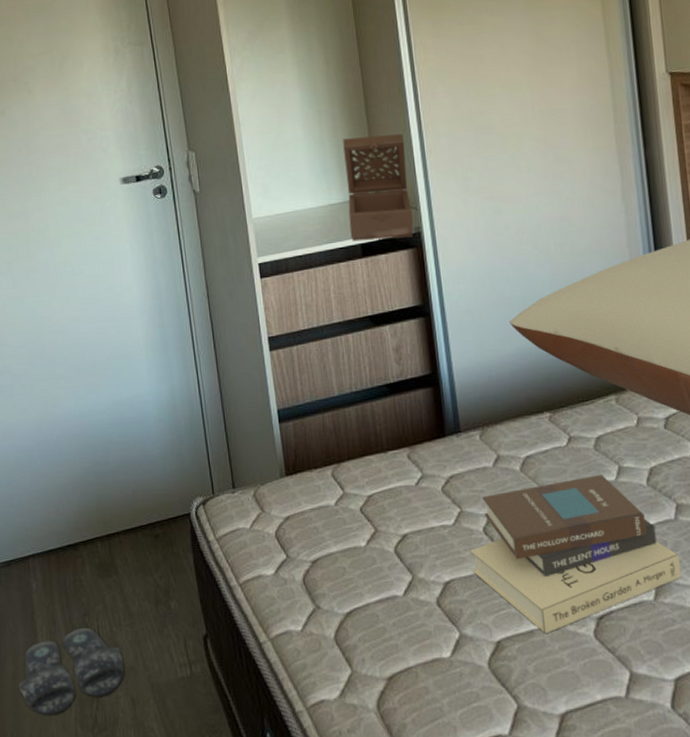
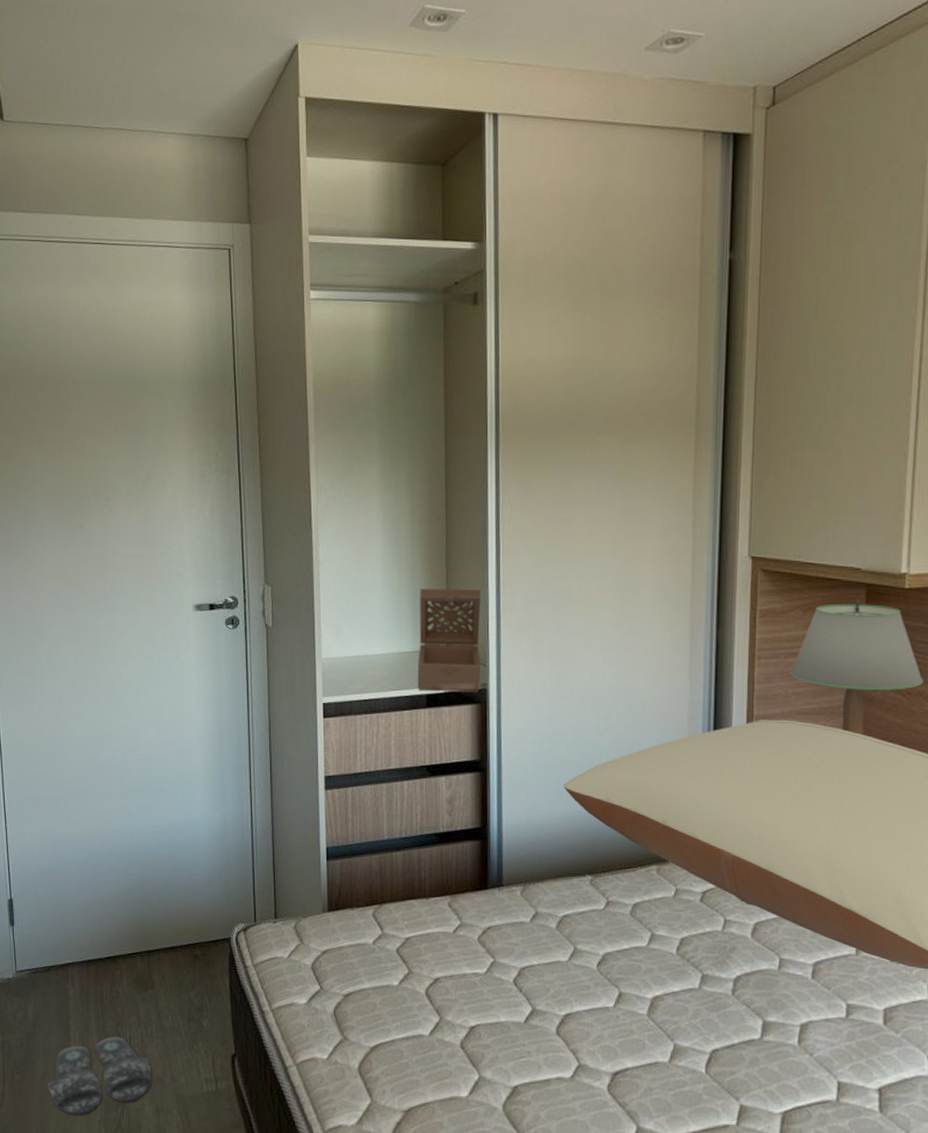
books: present [470,474,681,633] -> none [498,939,698,1084]

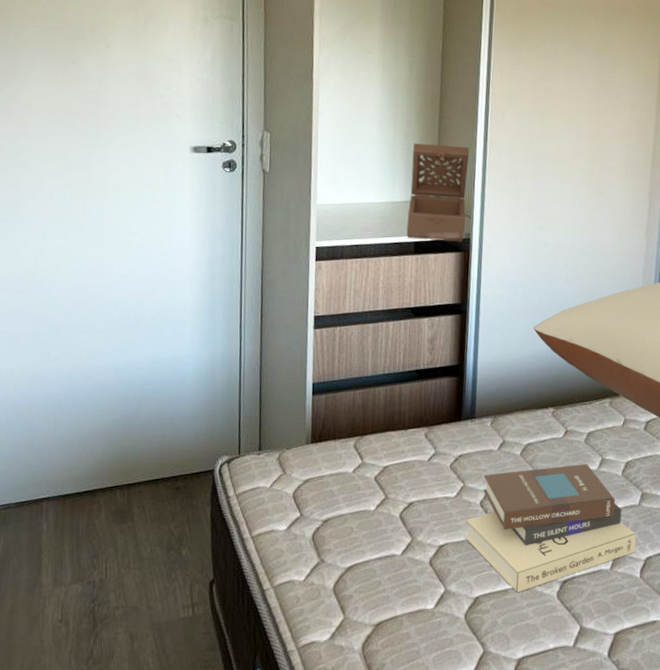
slippers: present [47,1036,152,1116] -> none [15,568,127,648]
books: none [498,939,698,1084] -> present [465,463,636,592]

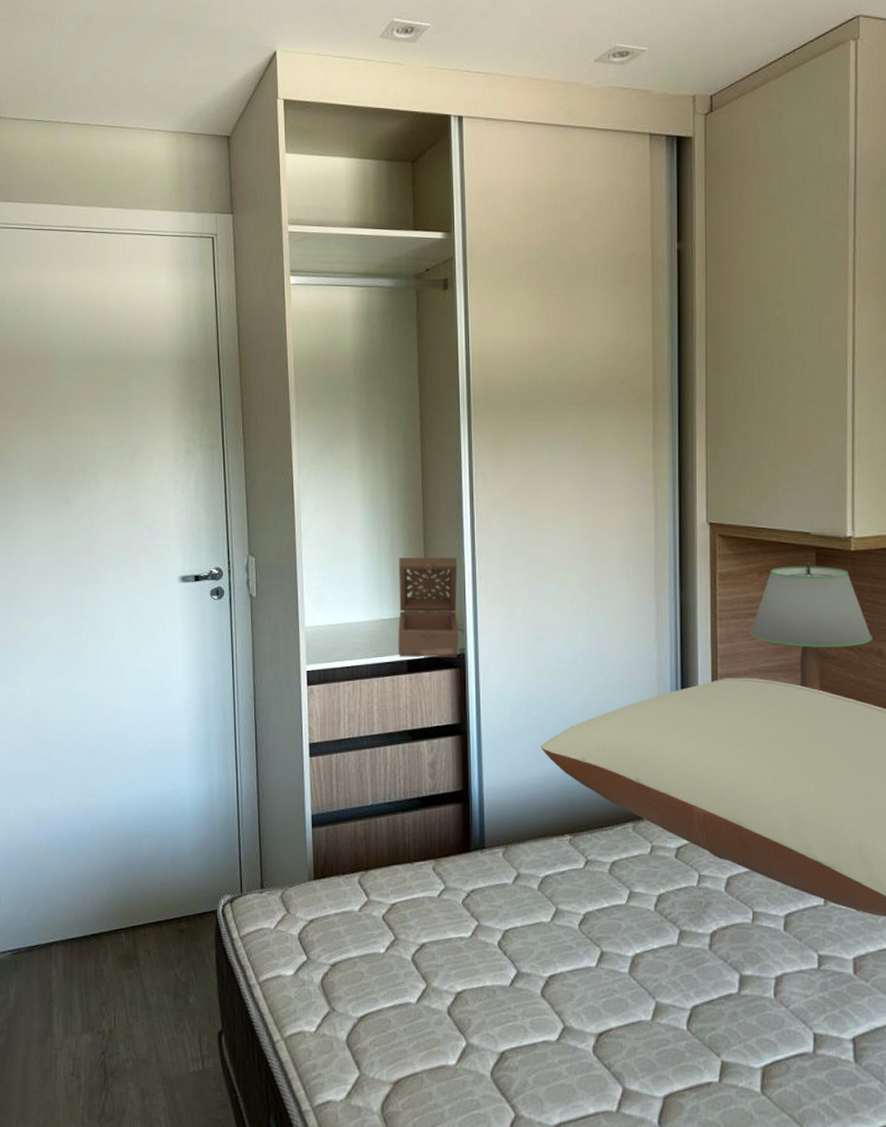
books: present [465,463,636,592] -> none [484,897,678,1047]

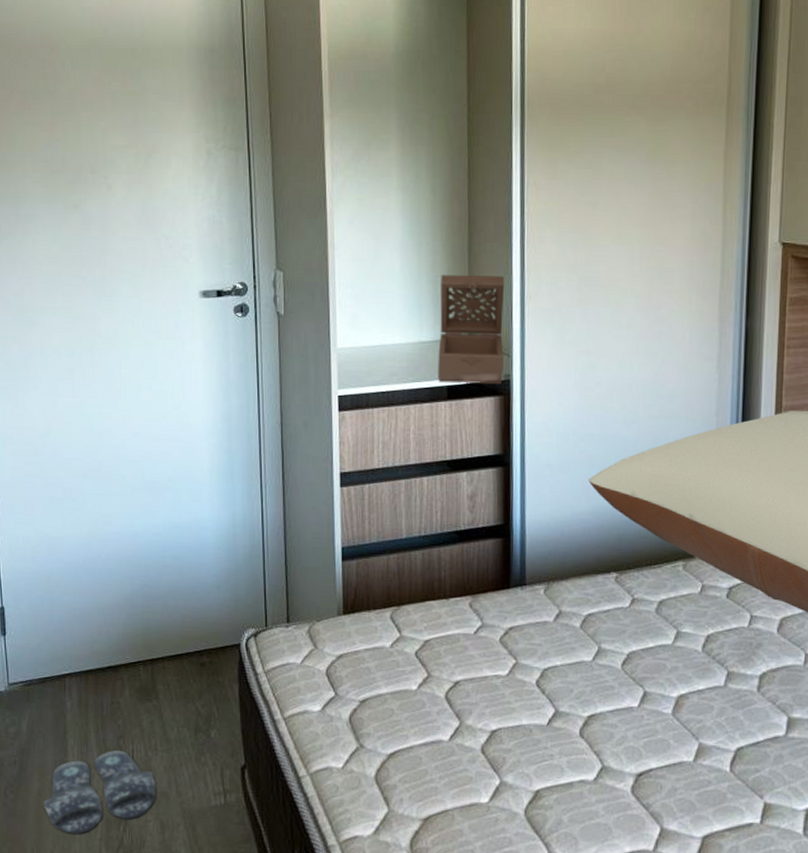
slippers: none [28,1017,137,1103] -> present [43,750,156,834]

